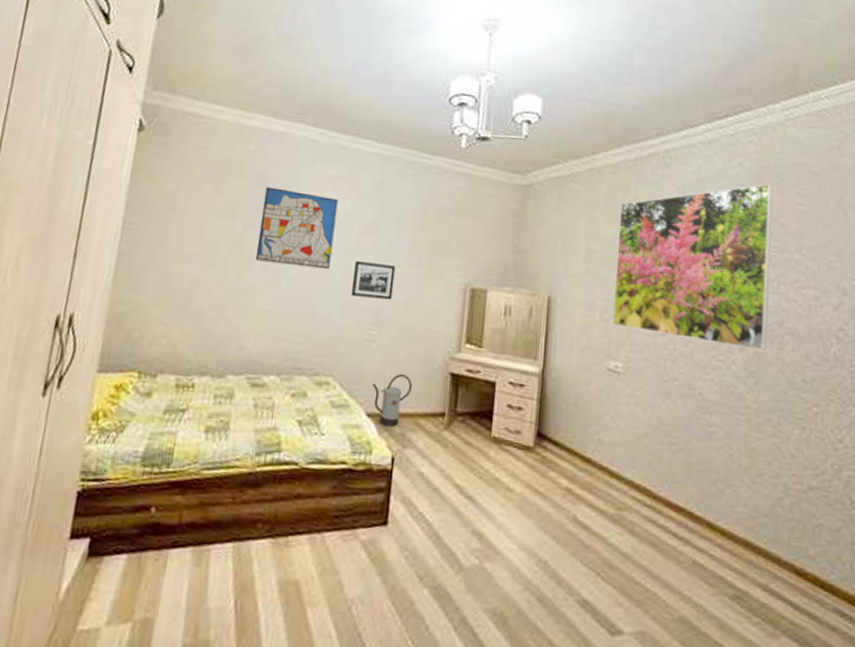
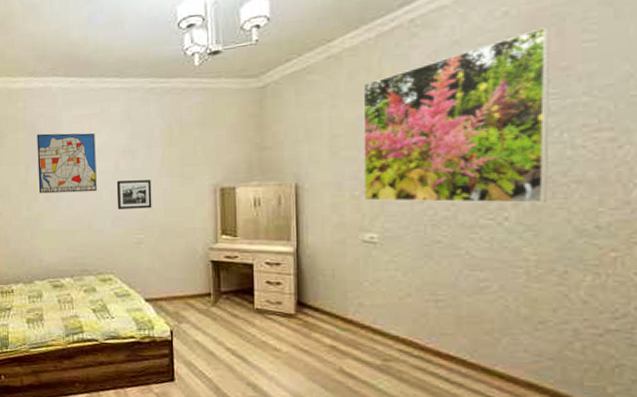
watering can: present [373,374,413,427] -> none [146,267,180,308]

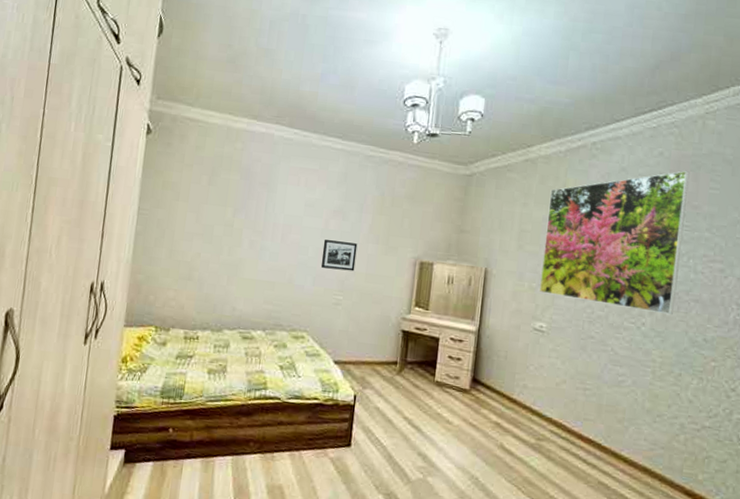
wall art: present [37,133,97,194] -> none [243,178,310,247]

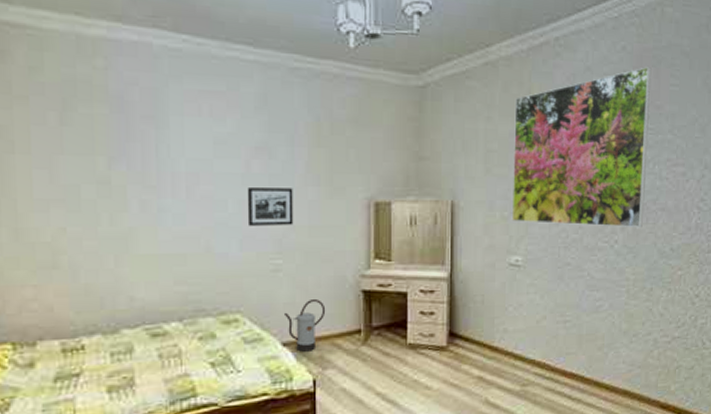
watering can: none [339,331,371,372] -> present [285,299,326,352]

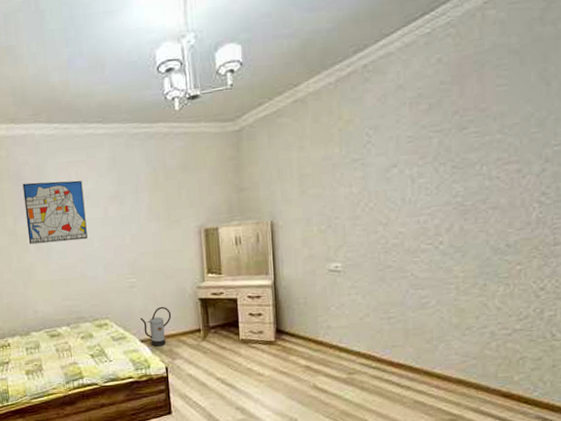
wall art: none [126,111,219,201] -> present [22,180,88,245]
picture frame: present [247,188,294,226] -> none [106,225,142,255]
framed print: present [511,67,652,228] -> none [325,73,473,234]

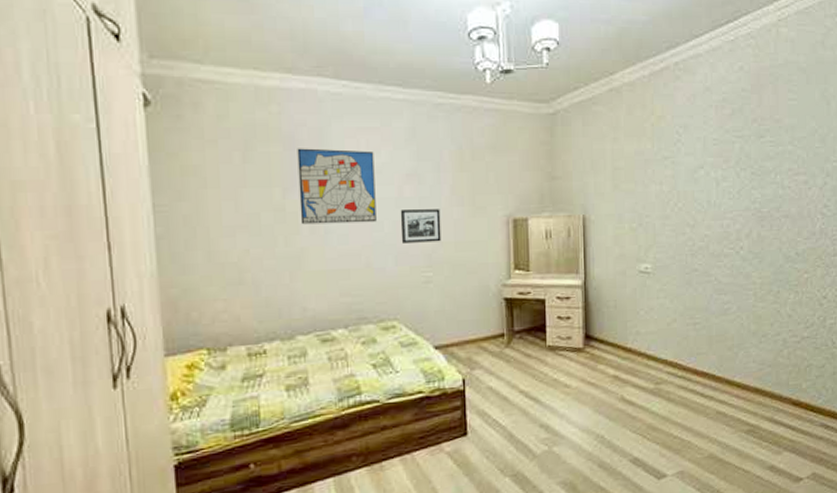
picture frame: none [106,225,142,255] -> present [400,209,441,243]
watering can: present [140,307,172,347] -> none [436,307,472,354]

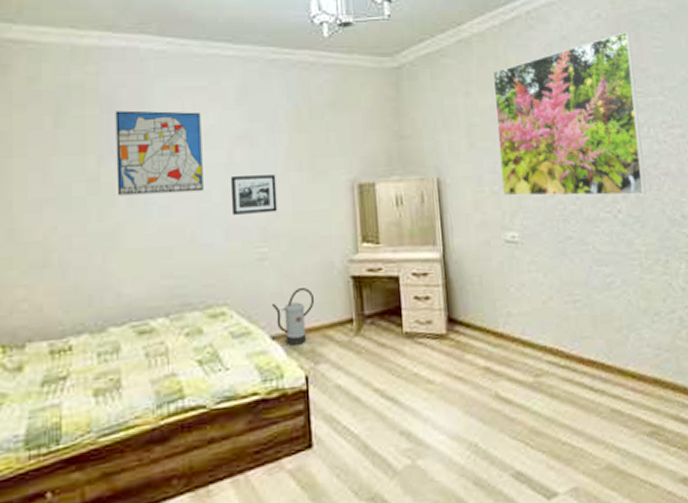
watering can: none [436,307,472,354] -> present [272,288,315,346]
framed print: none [639,84,769,235] -> present [492,32,646,196]

